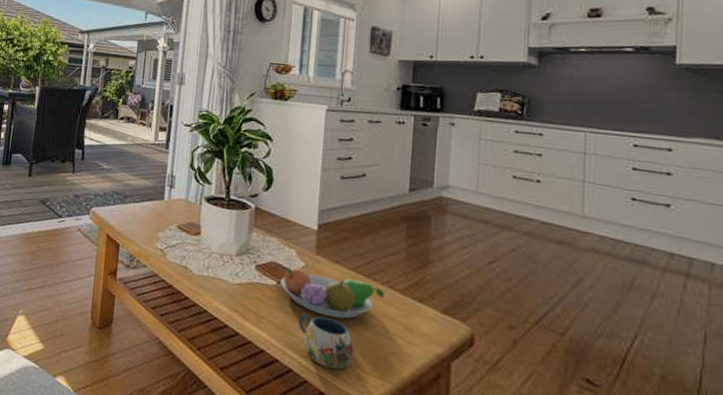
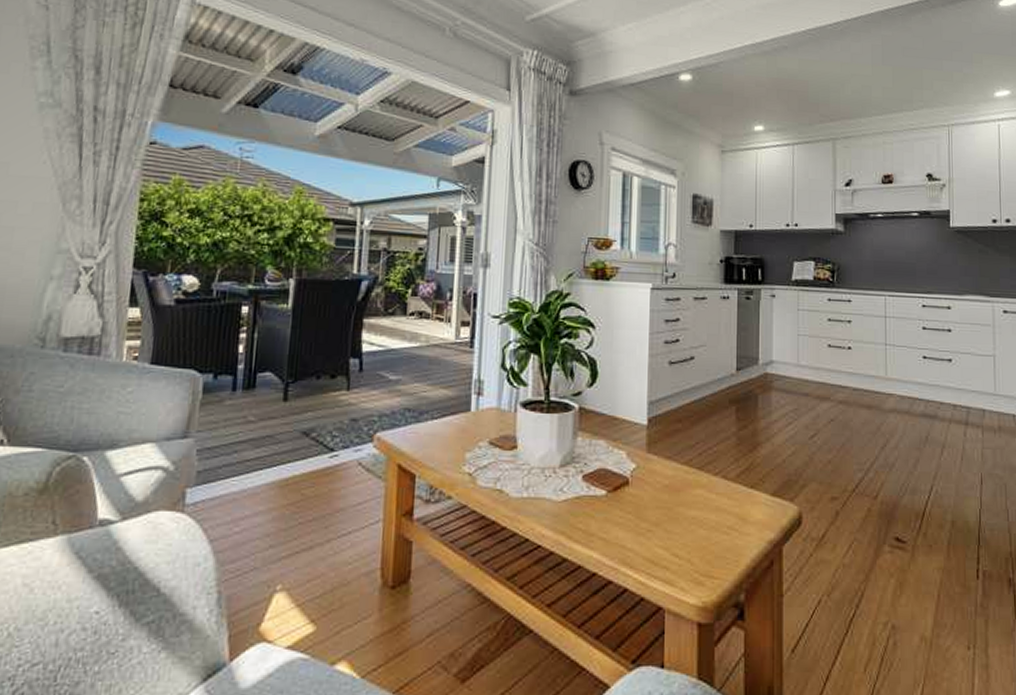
fruit bowl: present [281,266,384,319] -> none [611,470,717,520]
mug: present [298,314,353,370] -> none [632,522,689,578]

